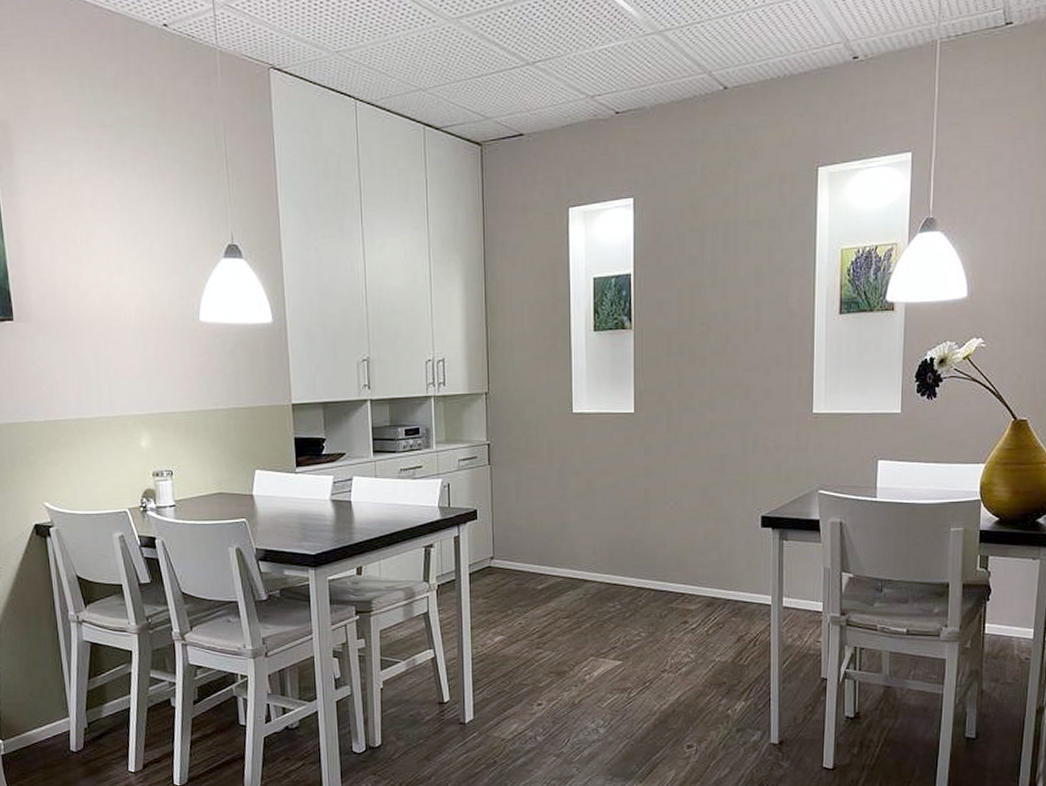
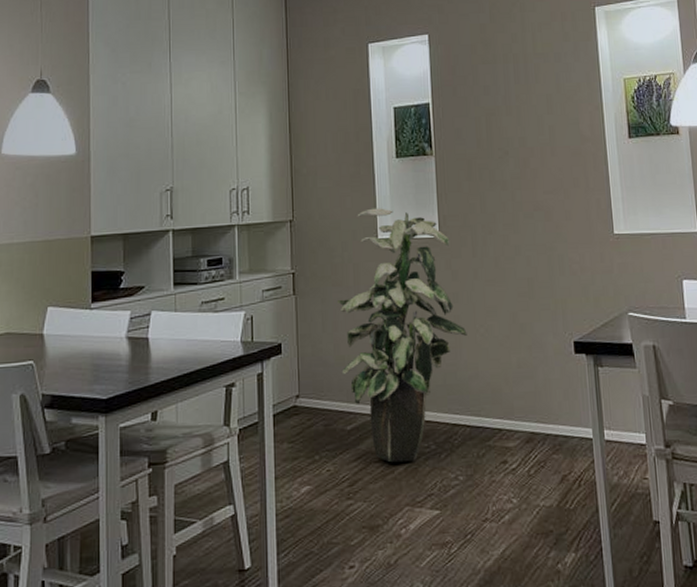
indoor plant: none [530,382,657,619] -> present [336,208,467,463]

